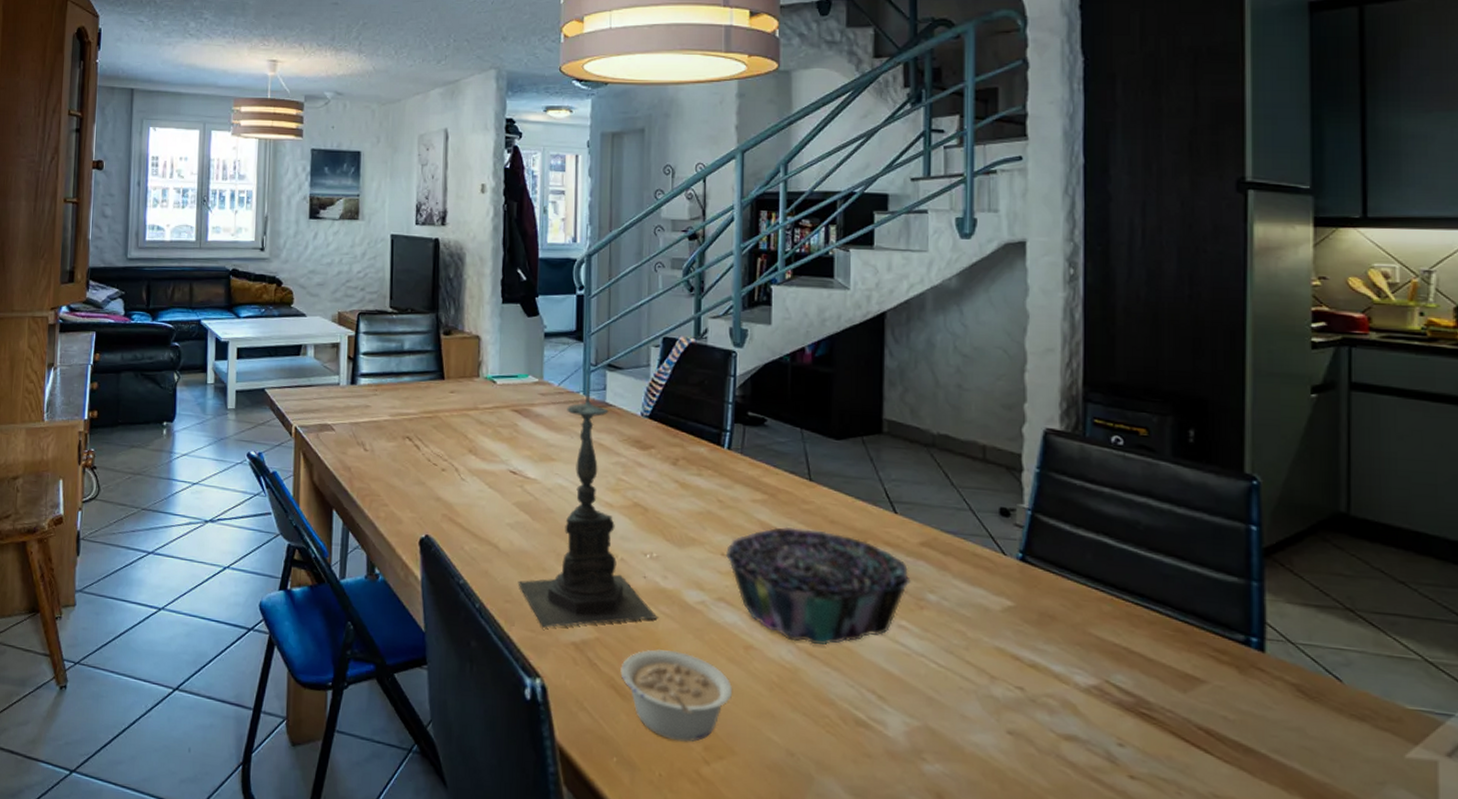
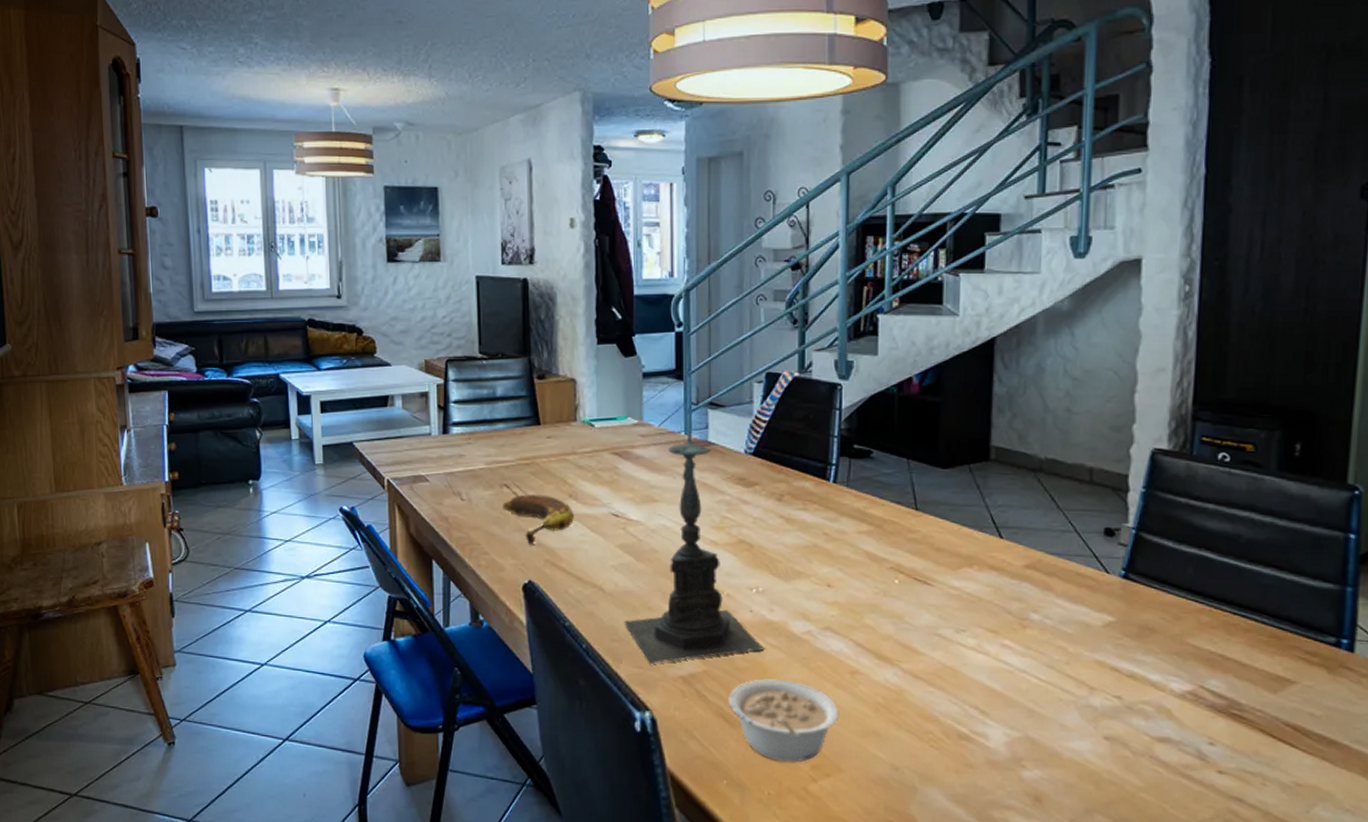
banana: none [404,447,473,498] -> present [503,494,574,544]
decorative bowl: present [725,526,911,645] -> none [831,556,1015,666]

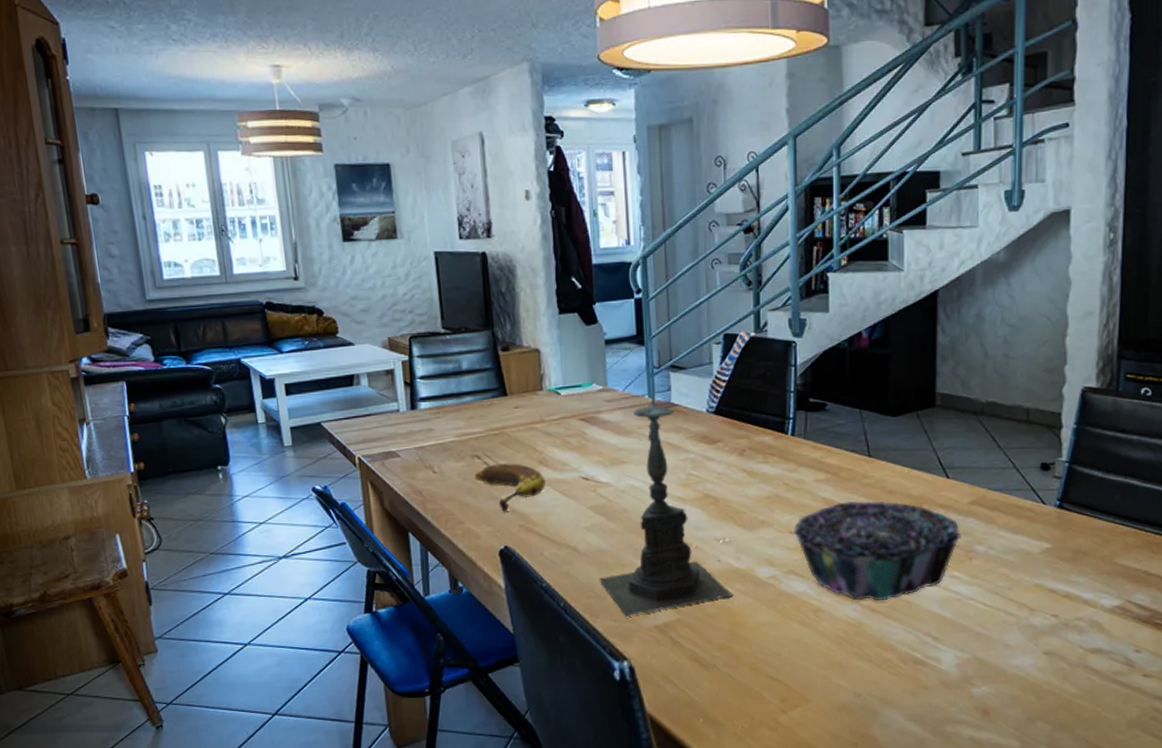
legume: present [729,678,840,763] -> none [701,621,805,698]
decorative bowl: none [831,556,1015,666] -> present [793,500,961,601]

